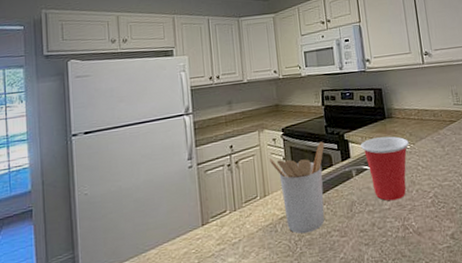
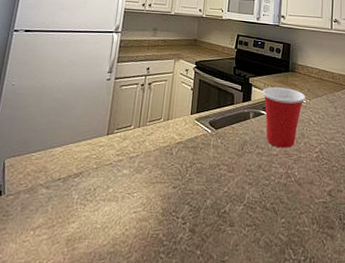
utensil holder: present [268,141,325,234] -> none [178,80,230,161]

